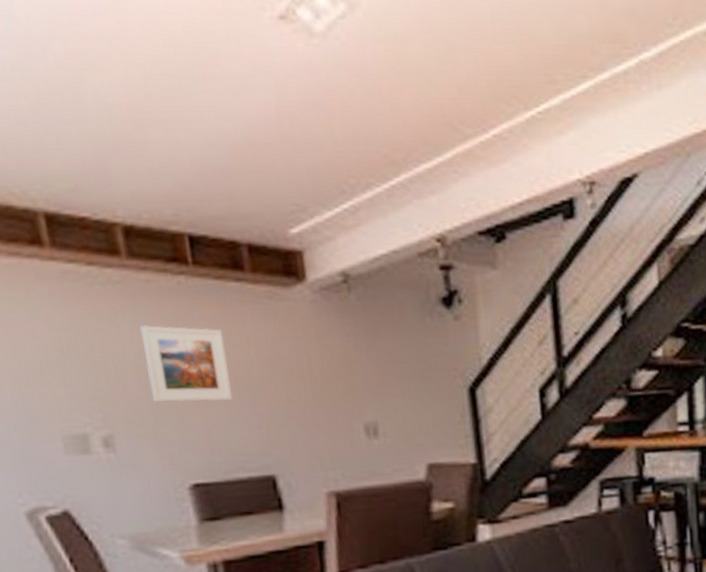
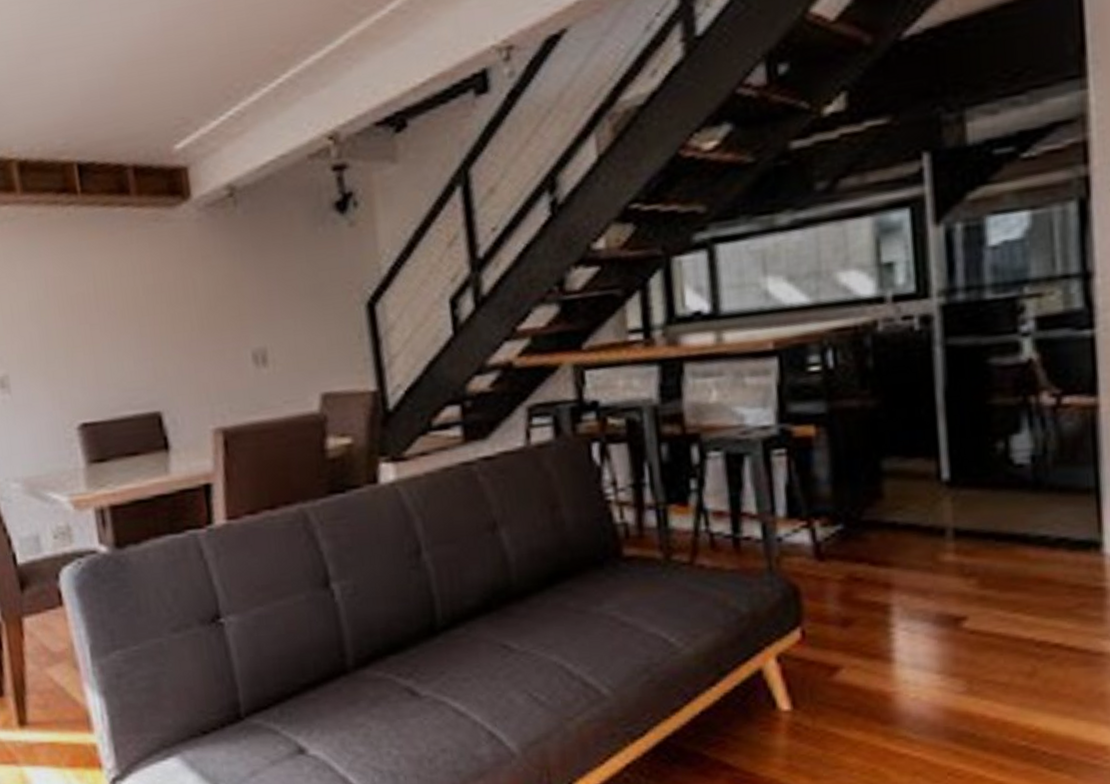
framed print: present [140,325,233,403] -> none [33,258,120,339]

